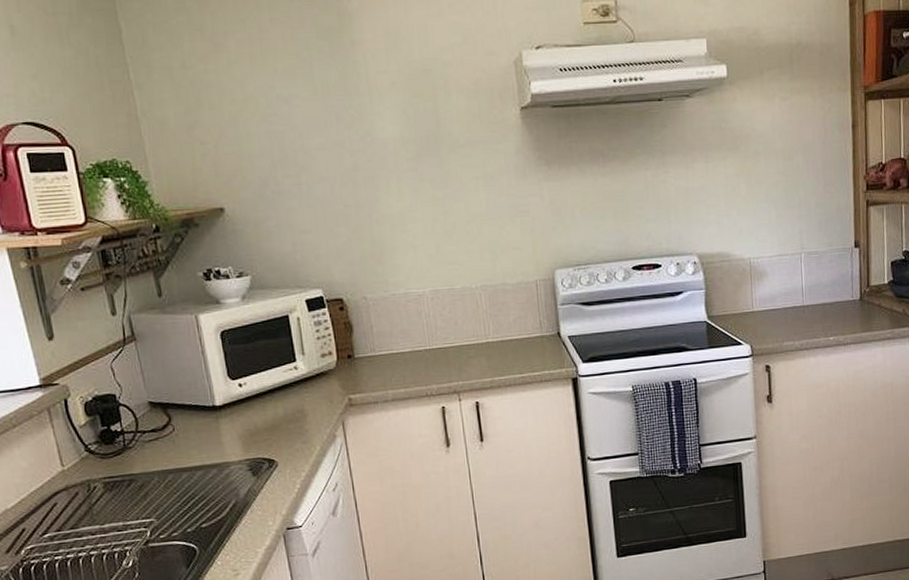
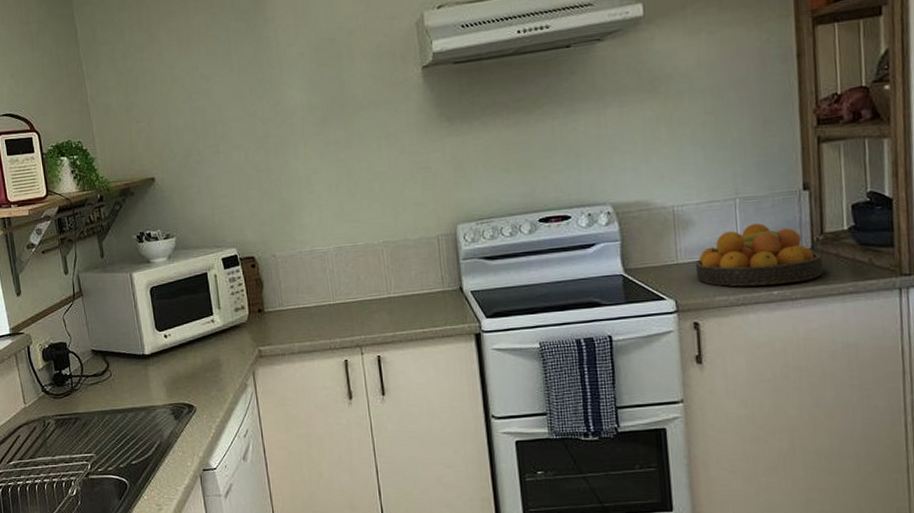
fruit bowl: none [767,276,869,333] -> present [695,223,824,287]

